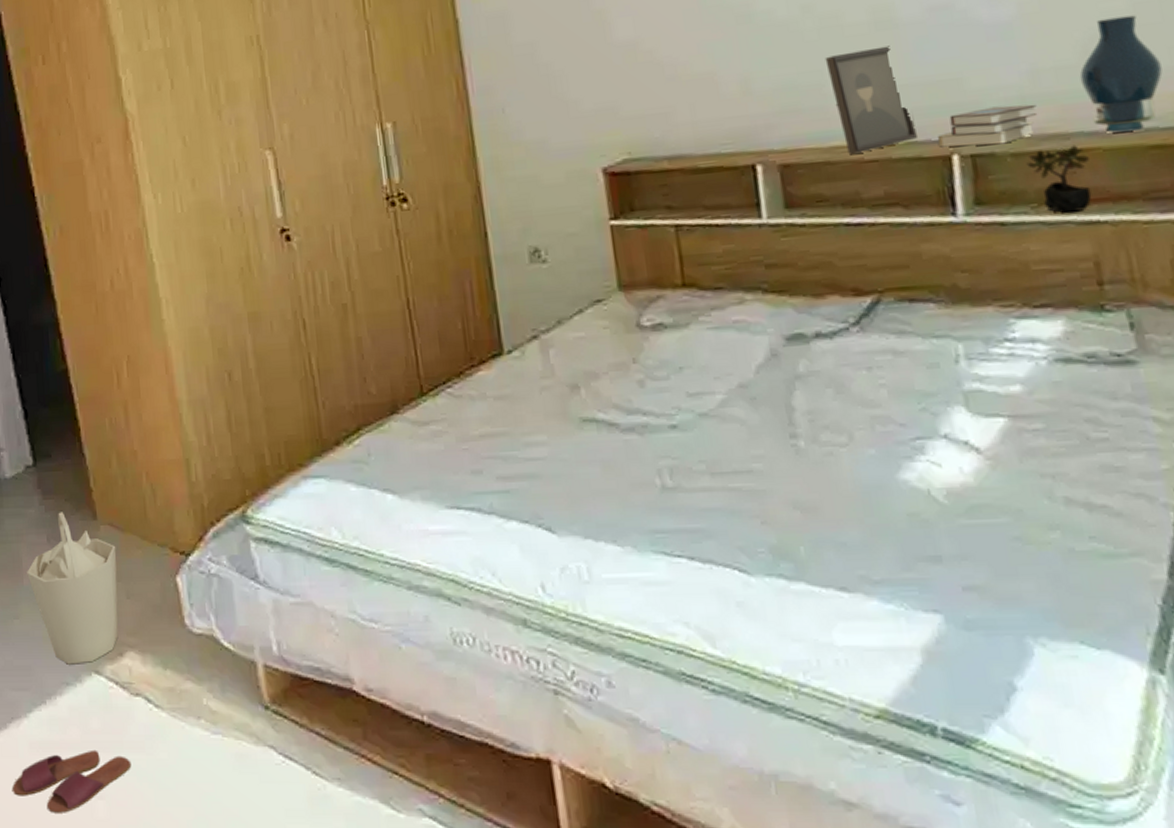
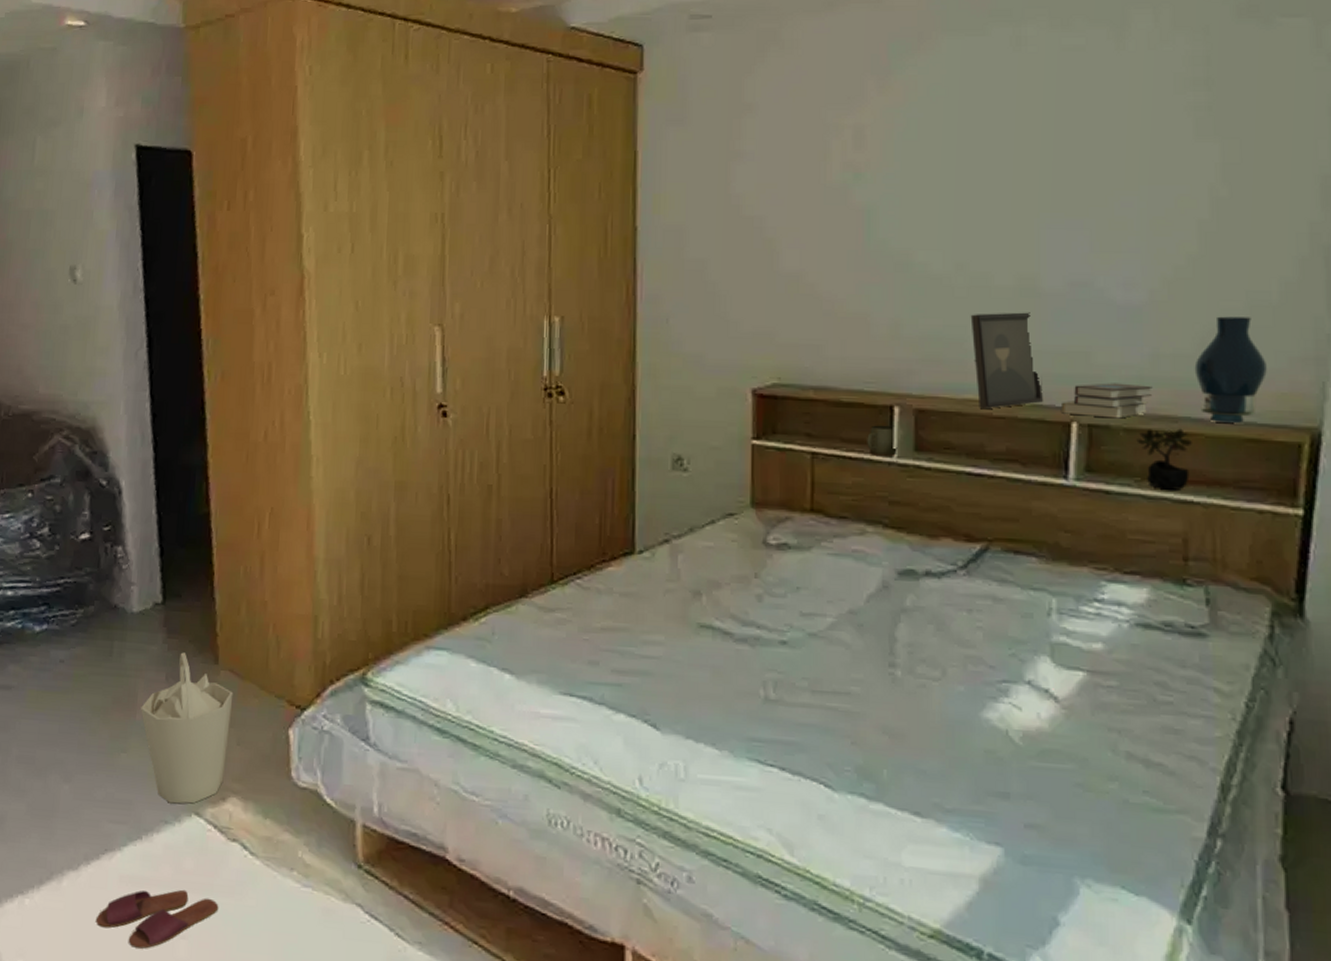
mug: none [731,185,767,220] -> present [867,425,897,457]

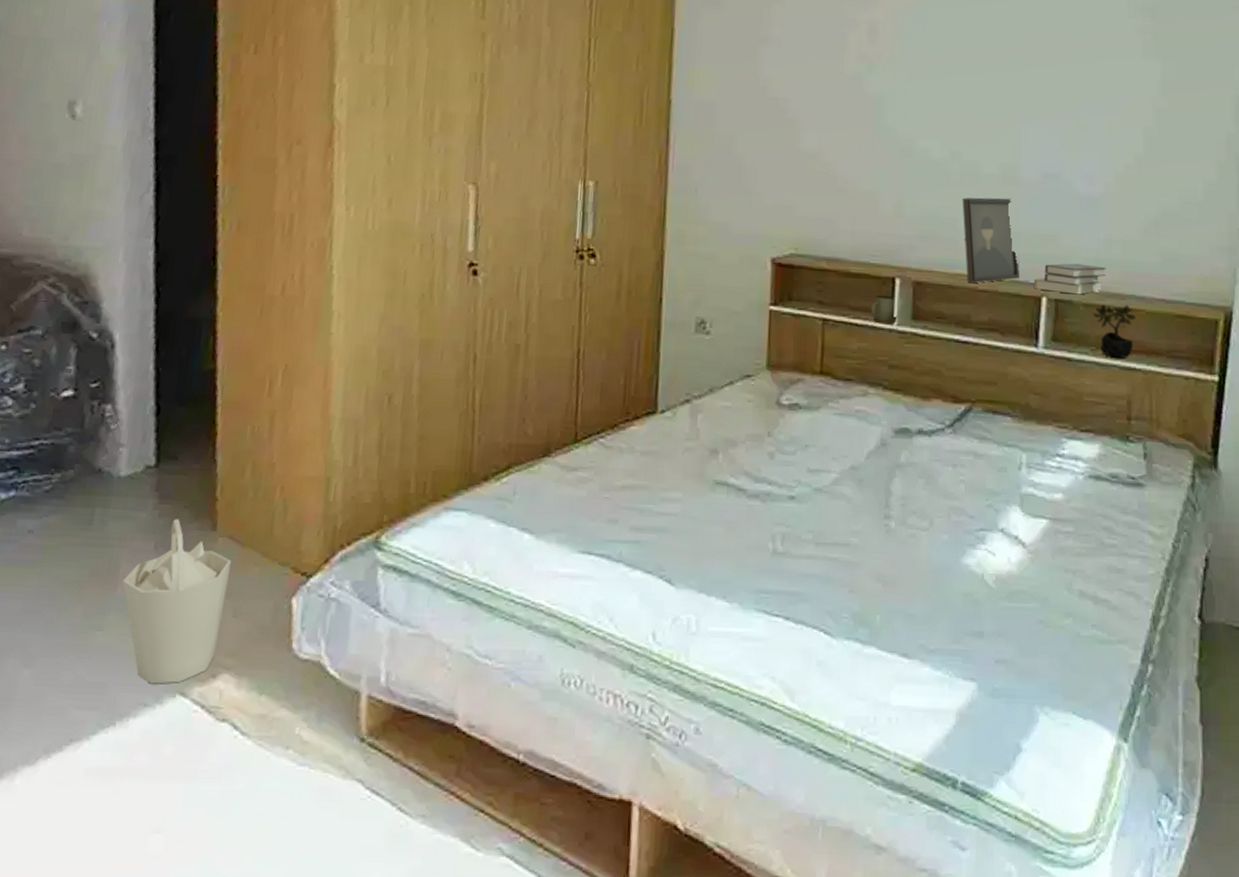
slippers: present [96,889,219,949] -> none [54,778,202,848]
vase: present [1194,316,1267,423] -> none [1139,209,1193,301]

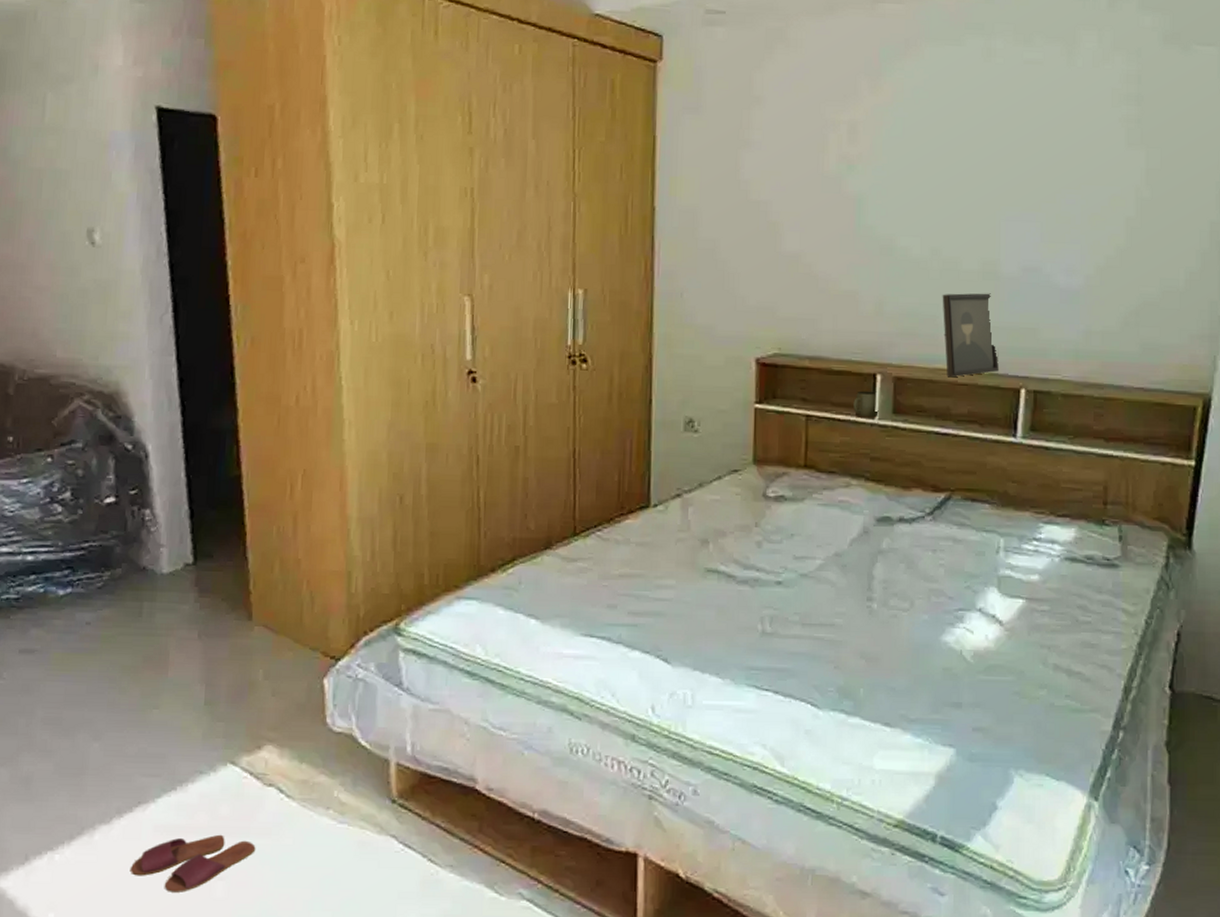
slippers: none [54,778,202,848] -> present [131,834,256,892]
trash bin: present [122,519,232,685] -> none [173,610,268,755]
books: present [1033,263,1106,295] -> none [1012,355,1085,386]
succulent plant: present [1093,304,1136,359] -> none [1071,394,1114,446]

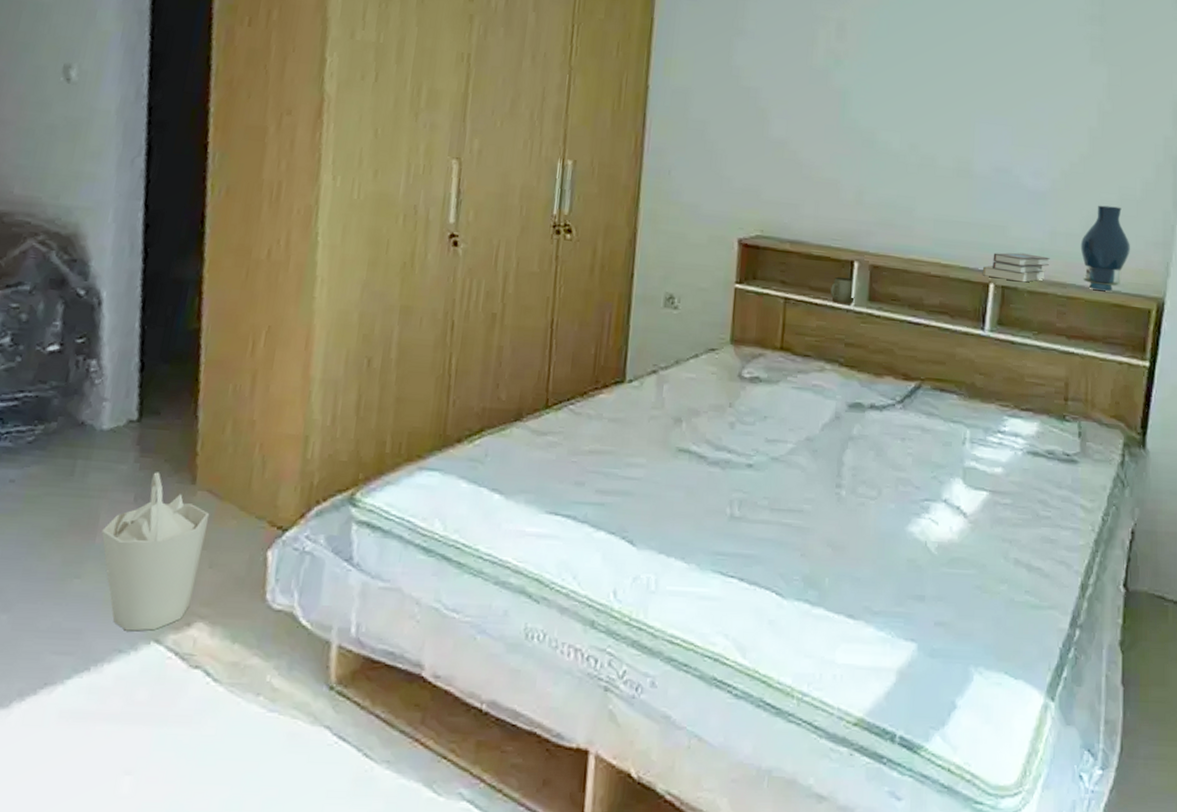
slippers: present [131,834,256,892] -> none [26,722,173,789]
trash bin: none [173,610,268,755] -> present [101,472,210,632]
picture frame: present [942,293,1000,378] -> none [918,188,971,269]
books: none [1012,355,1085,386] -> present [982,252,1050,283]
vase: none [1118,299,1173,390] -> present [1080,205,1130,291]

